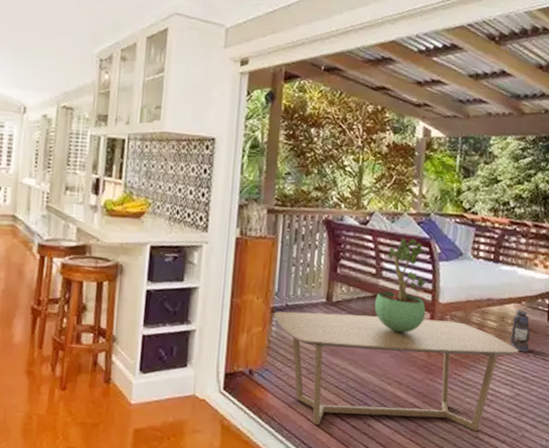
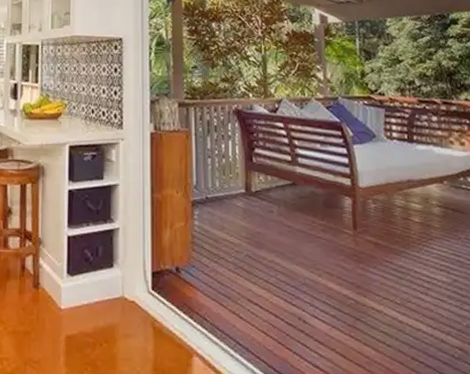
coffee table: present [274,311,519,432] -> none [195,203,449,324]
potted plant: present [374,238,426,333] -> none [294,123,347,220]
lantern: present [504,310,530,353] -> none [431,190,461,235]

